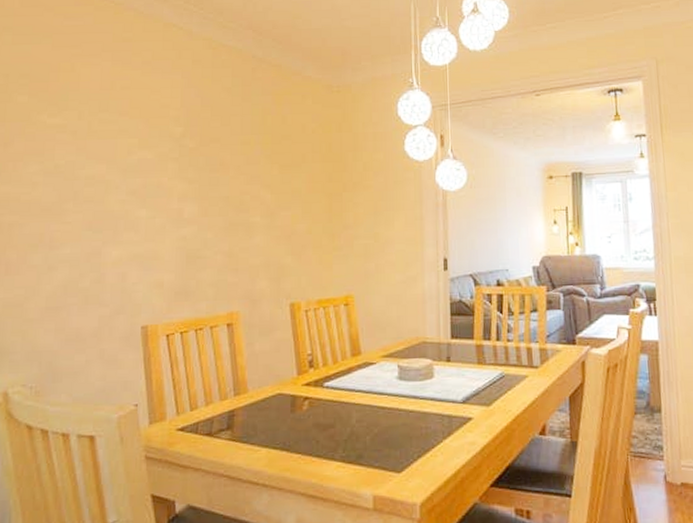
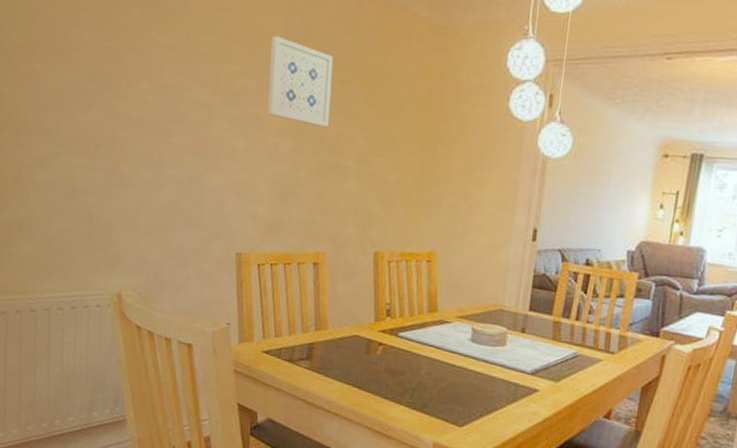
wall art: none [168,108,233,187] -> present [267,36,333,127]

